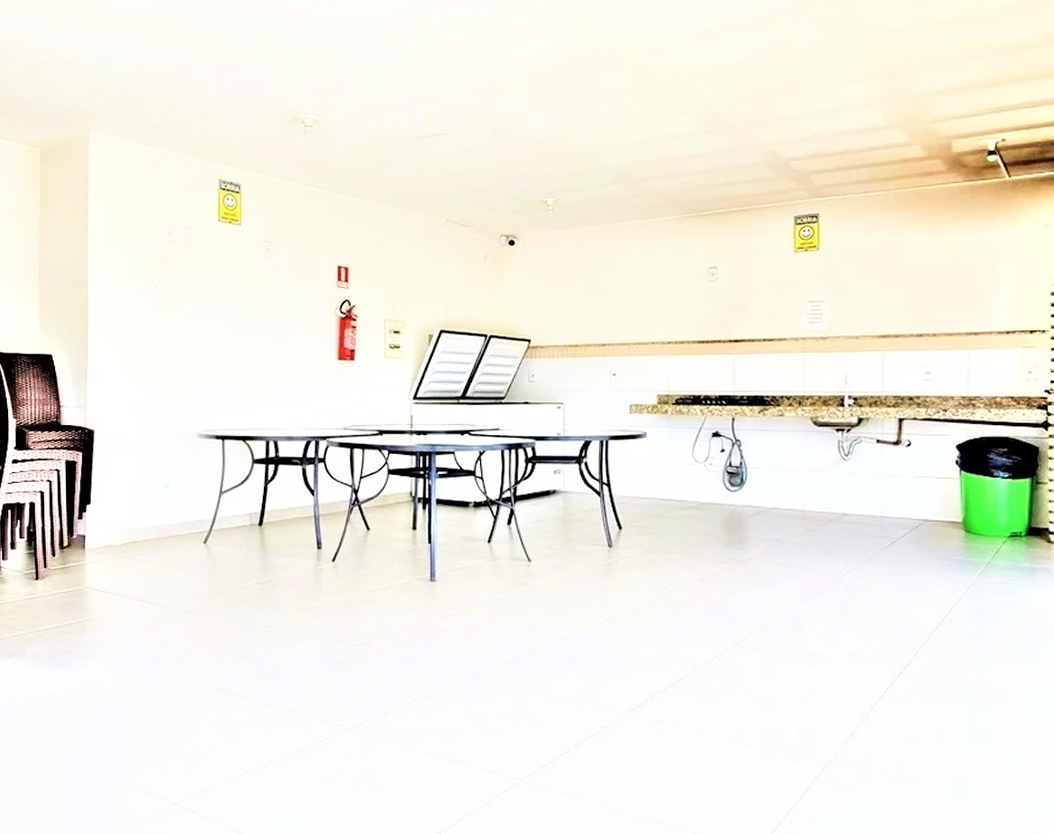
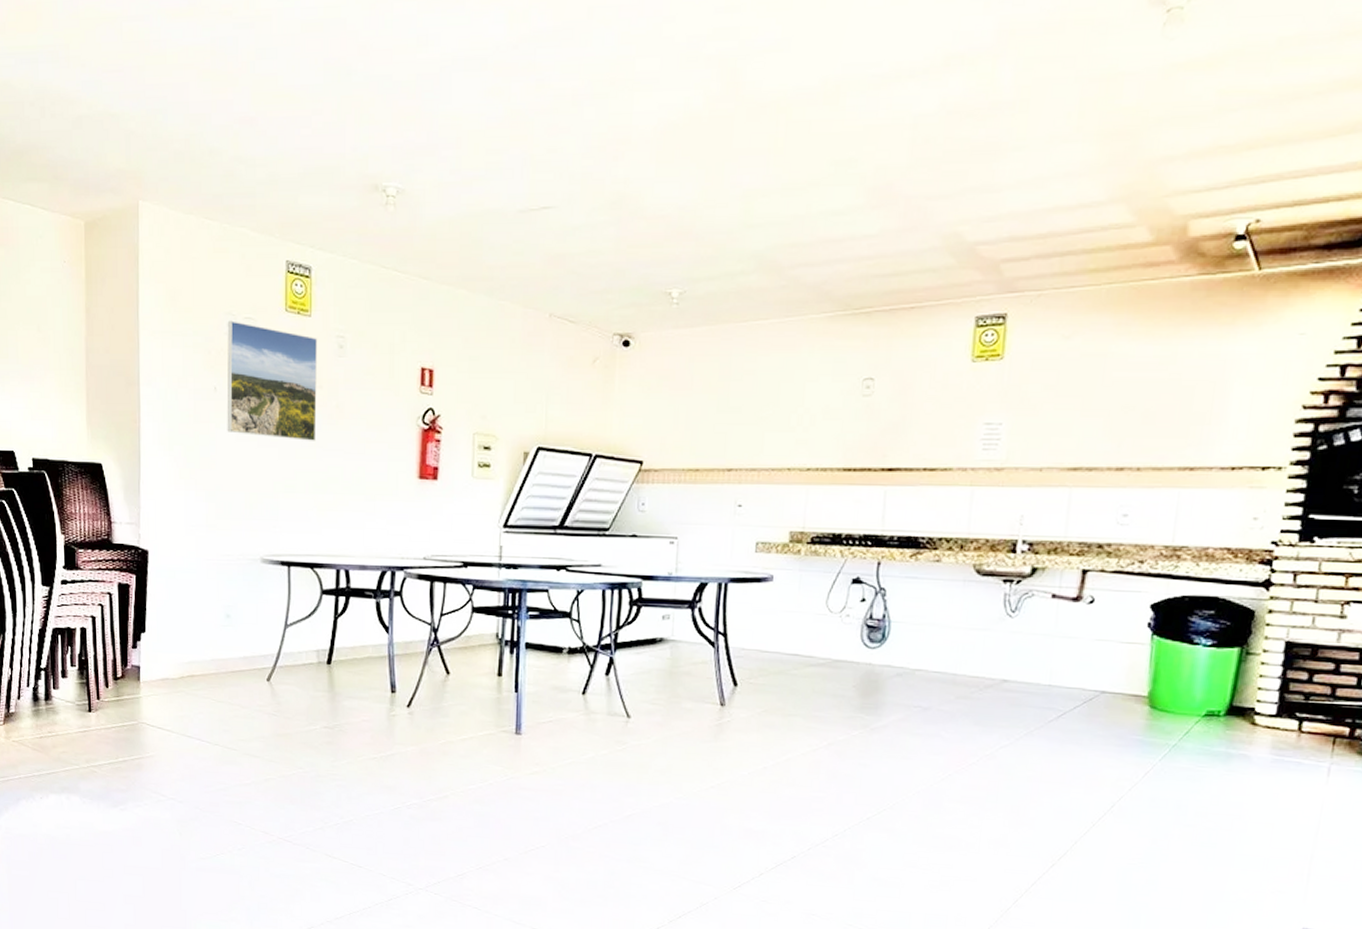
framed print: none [166,229,247,330] -> present [227,320,318,441]

